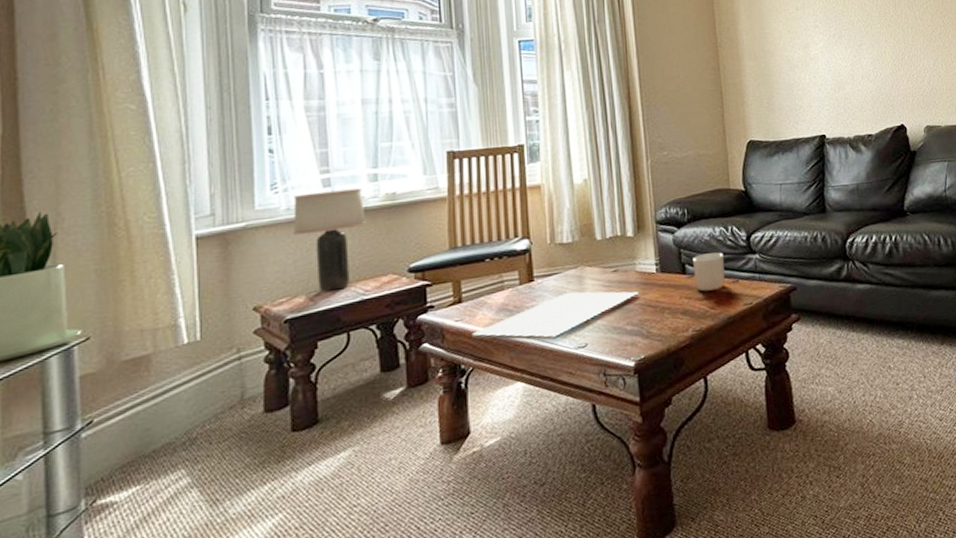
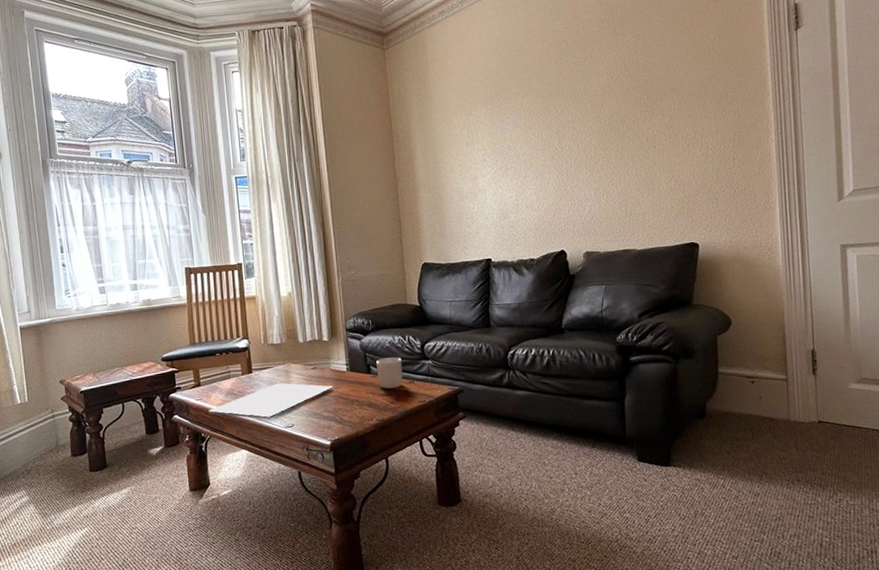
table lamp: present [292,188,366,292] -> none [80,295,131,372]

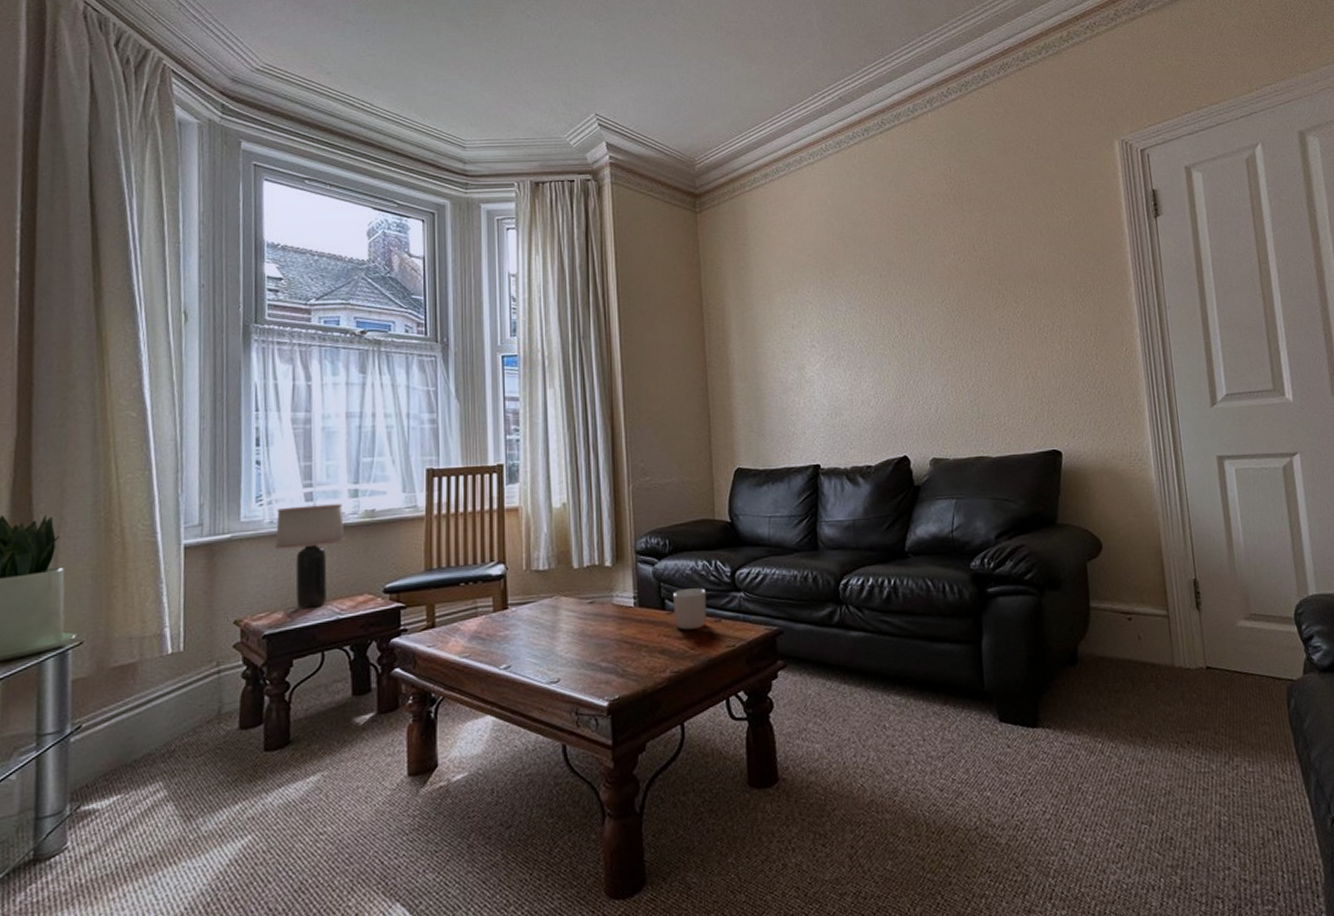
table lamp: none [80,295,131,372] -> present [274,504,345,609]
magazine: present [209,383,333,420] -> none [444,622,615,673]

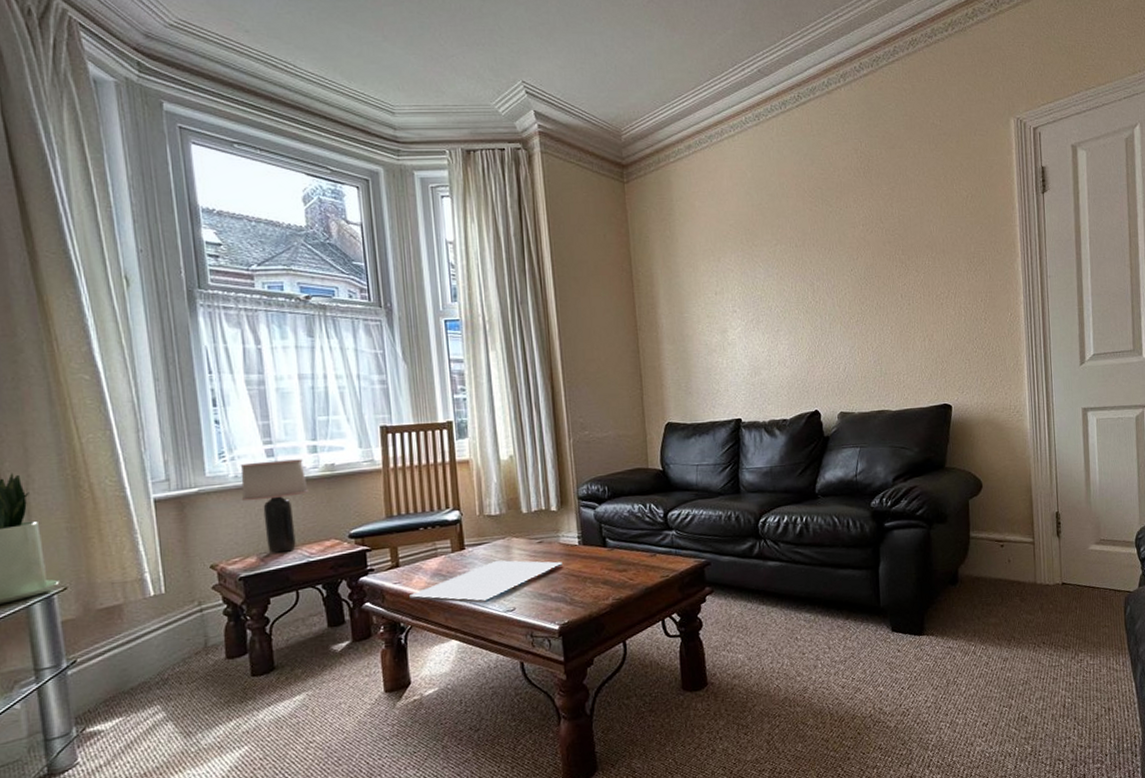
magazine: none [444,622,615,673] -> present [409,560,562,604]
mug: present [673,588,707,630] -> none [613,528,643,564]

